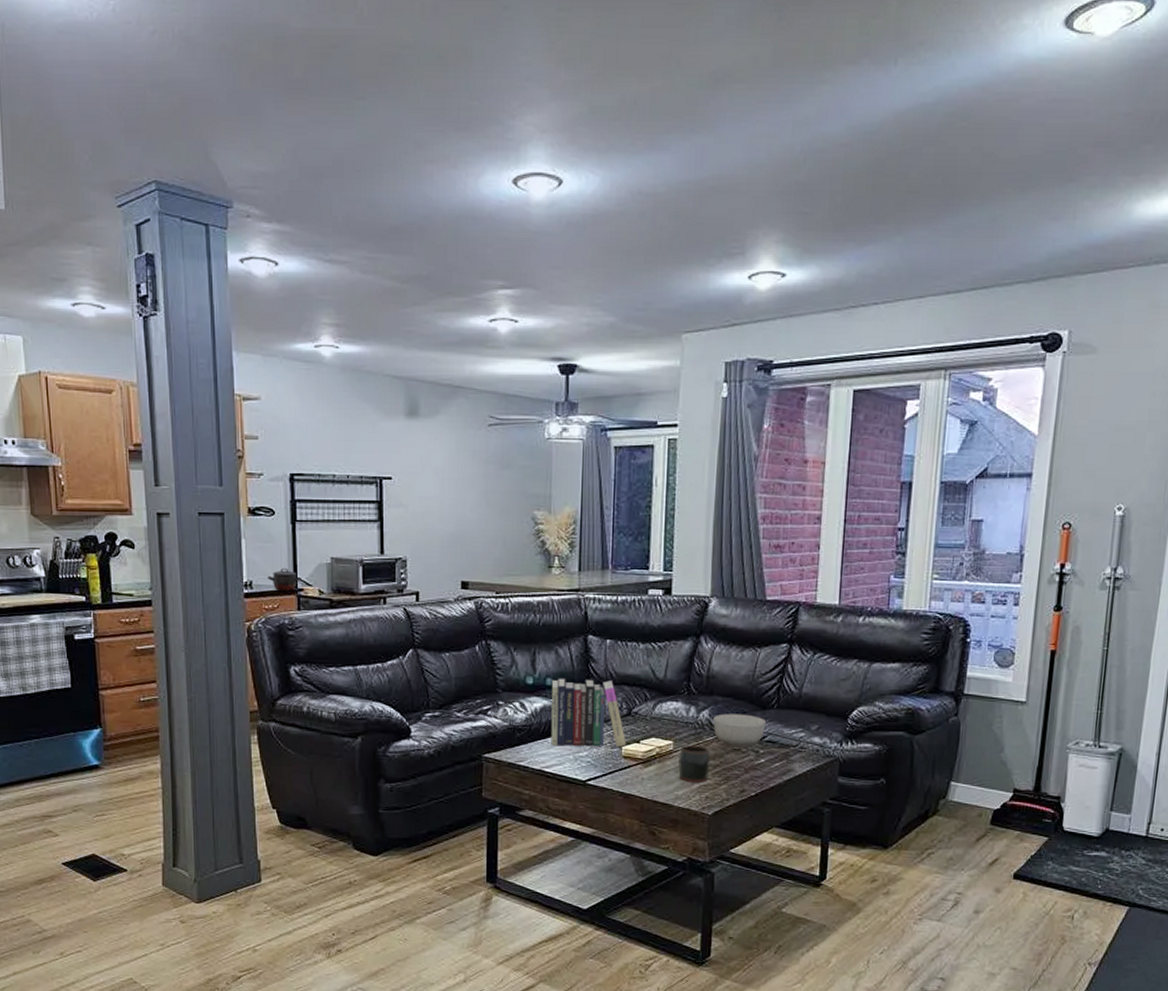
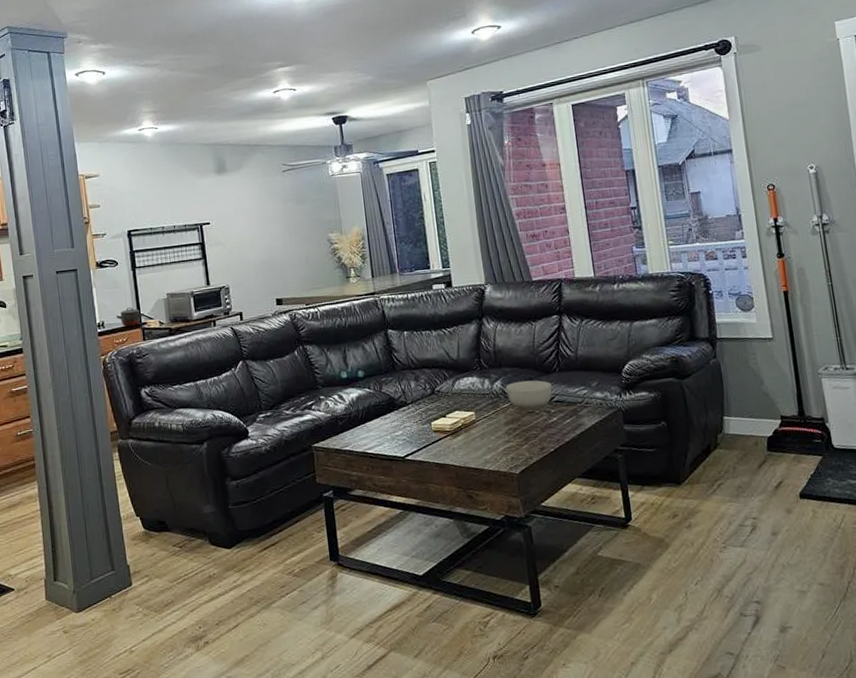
books: present [551,678,627,748] -> none [363,365,435,429]
mug: present [678,743,710,783] -> none [481,412,510,447]

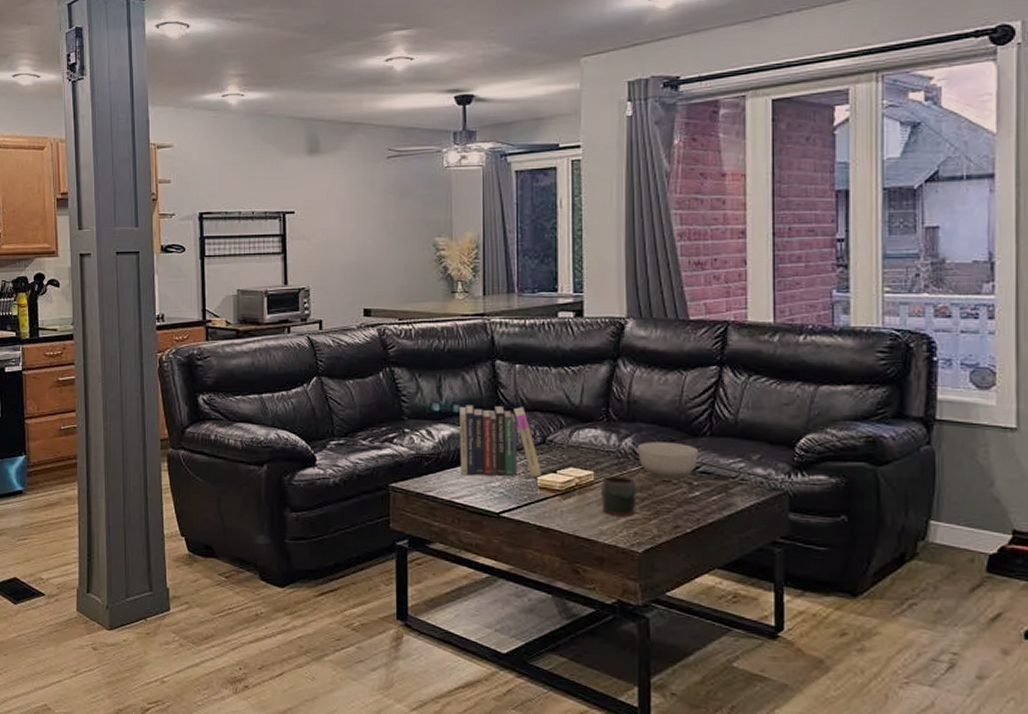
cooking pot: present [116,307,144,328] -> none [178,300,210,324]
books: none [363,365,435,429] -> present [460,405,542,478]
mug: none [481,412,510,447] -> present [601,474,637,518]

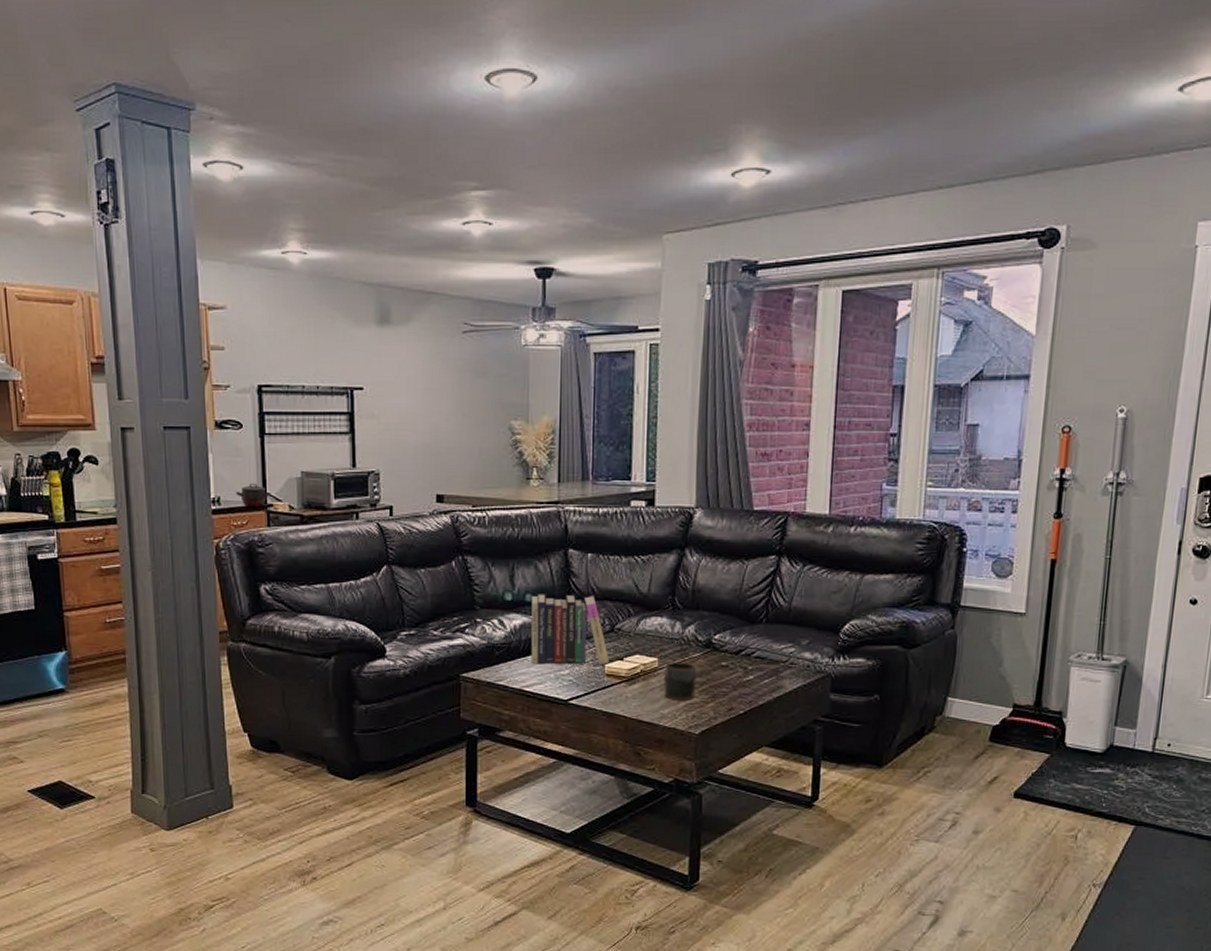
cooking pot: none [178,300,210,324] -> present [236,482,271,508]
bowl: present [638,441,700,481] -> none [699,629,755,665]

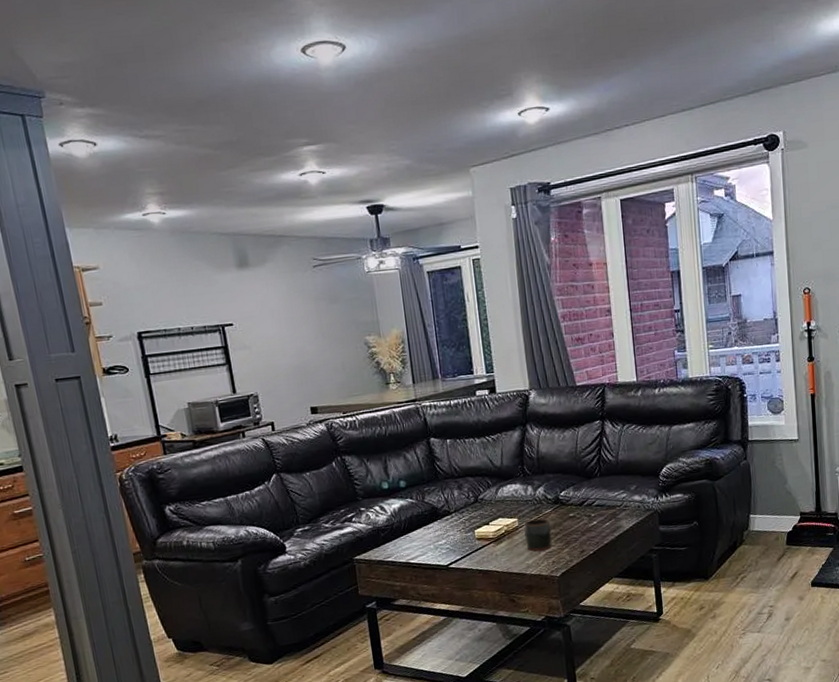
cooking pot: present [236,482,271,508] -> none [131,418,163,441]
books: present [531,594,610,666] -> none [405,473,478,539]

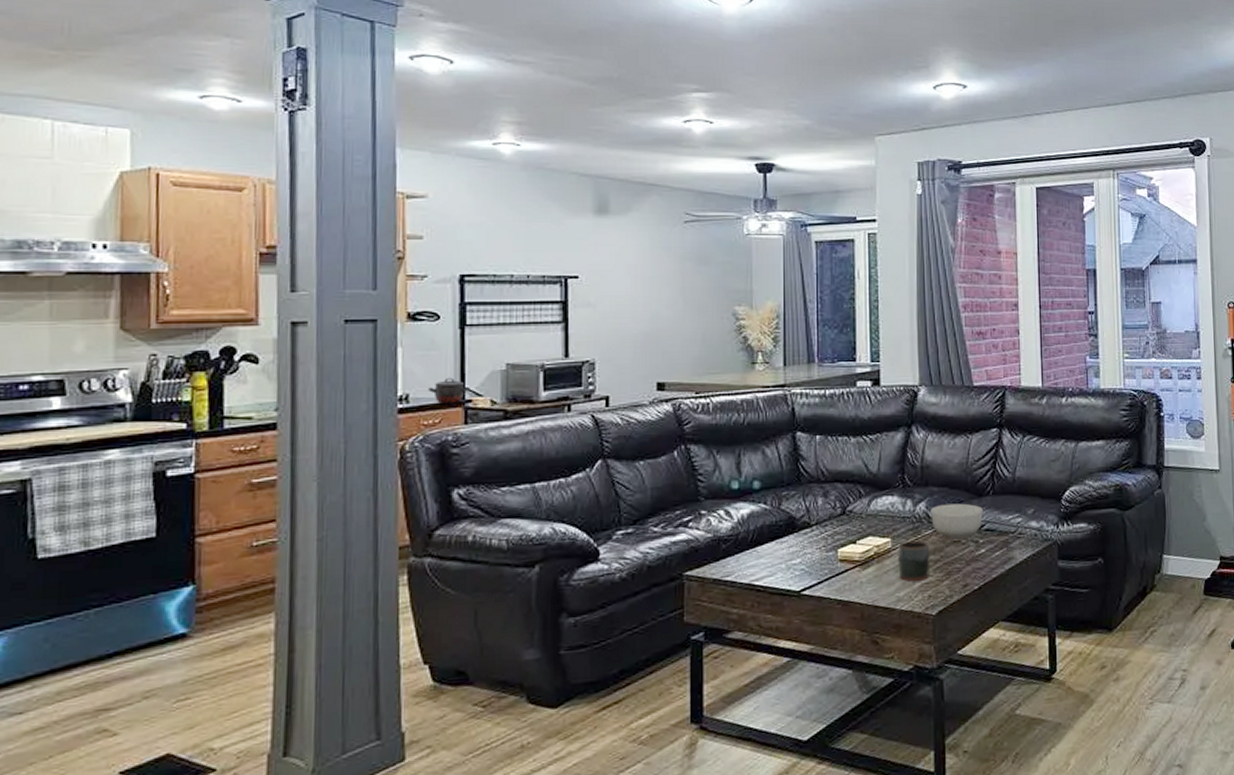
cooking pot: none [131,418,163,441] -> present [428,377,470,405]
bowl: none [548,485,594,517] -> present [931,503,984,541]

